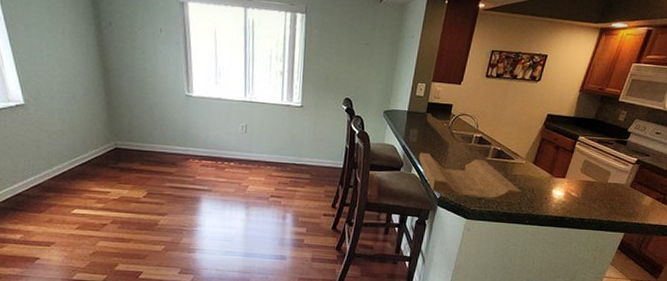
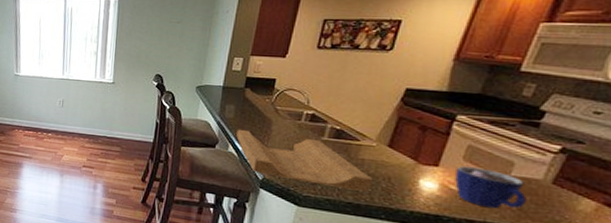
cup: none [574,177,616,208] -> present [455,166,527,209]

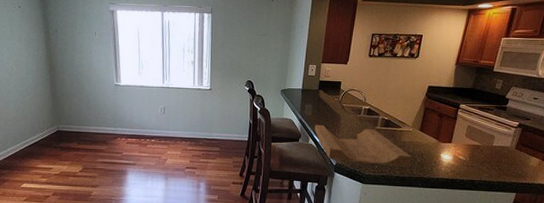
cup: present [455,166,527,209] -> none [462,141,503,170]

